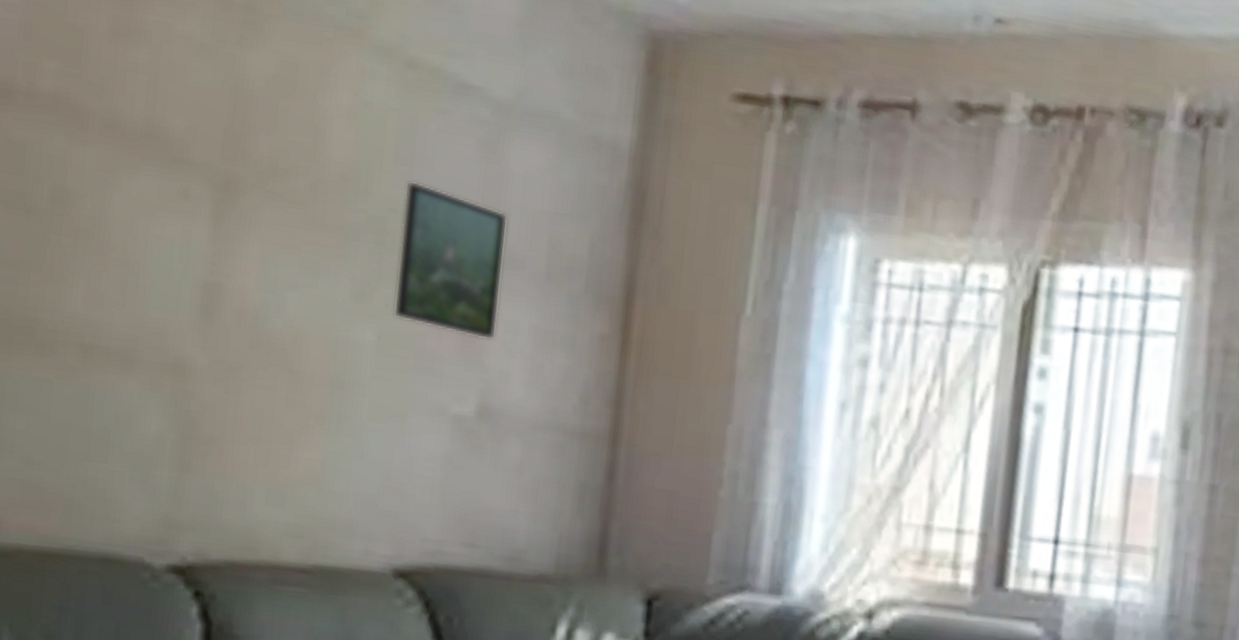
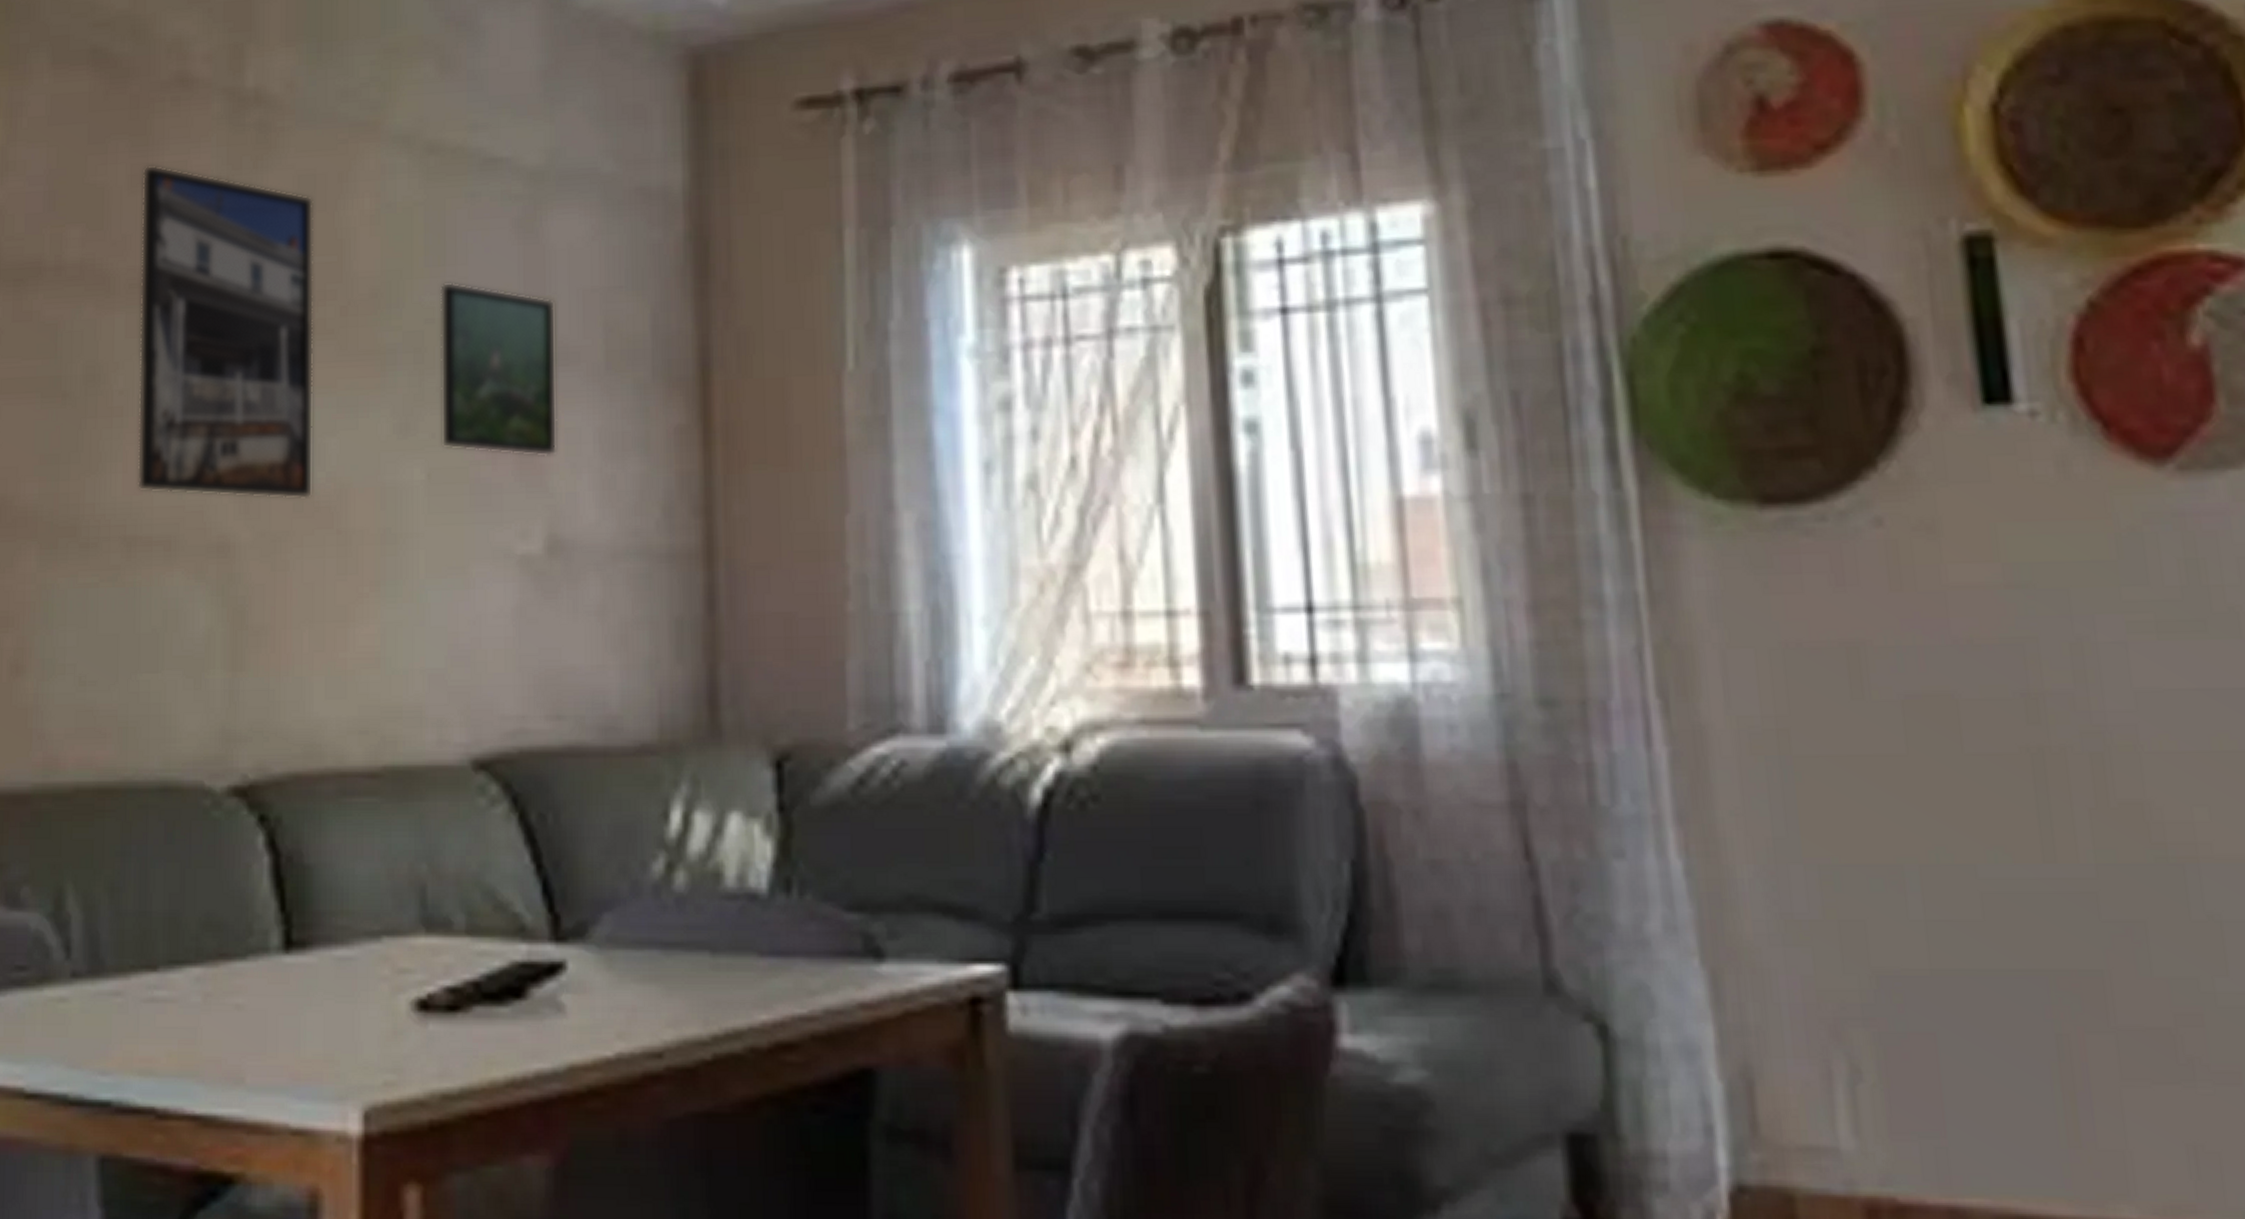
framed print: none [99,19,294,339] -> present [138,165,314,499]

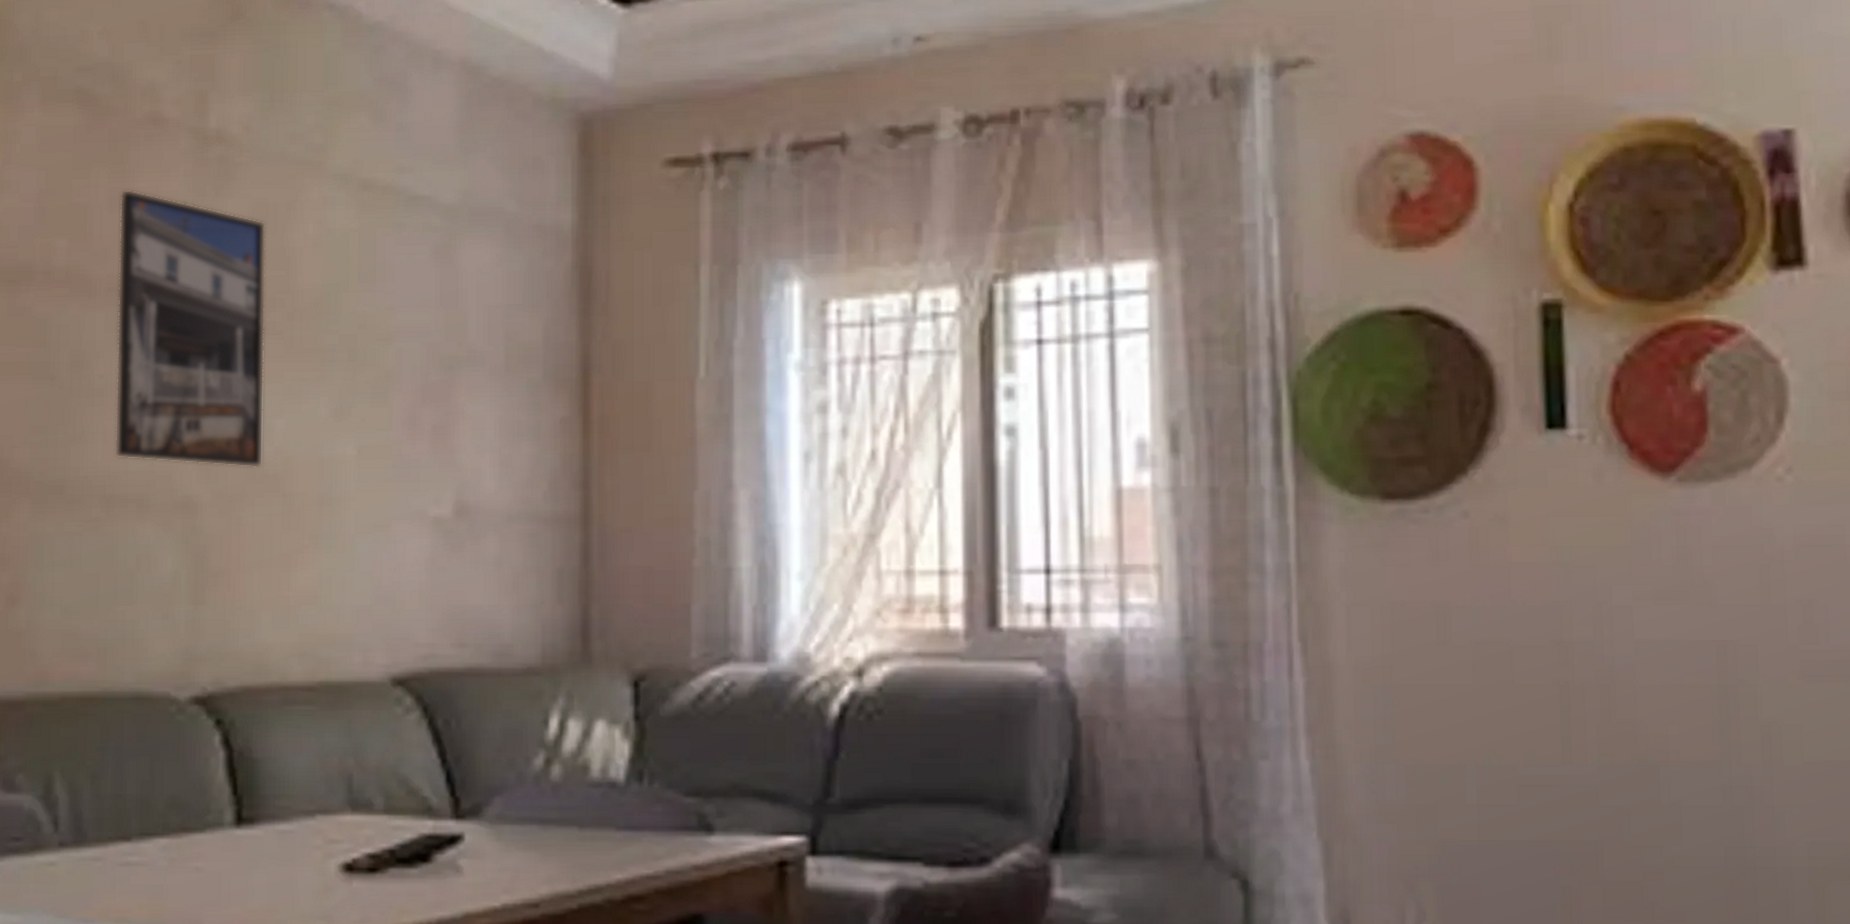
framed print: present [441,282,558,456] -> none [370,296,466,439]

